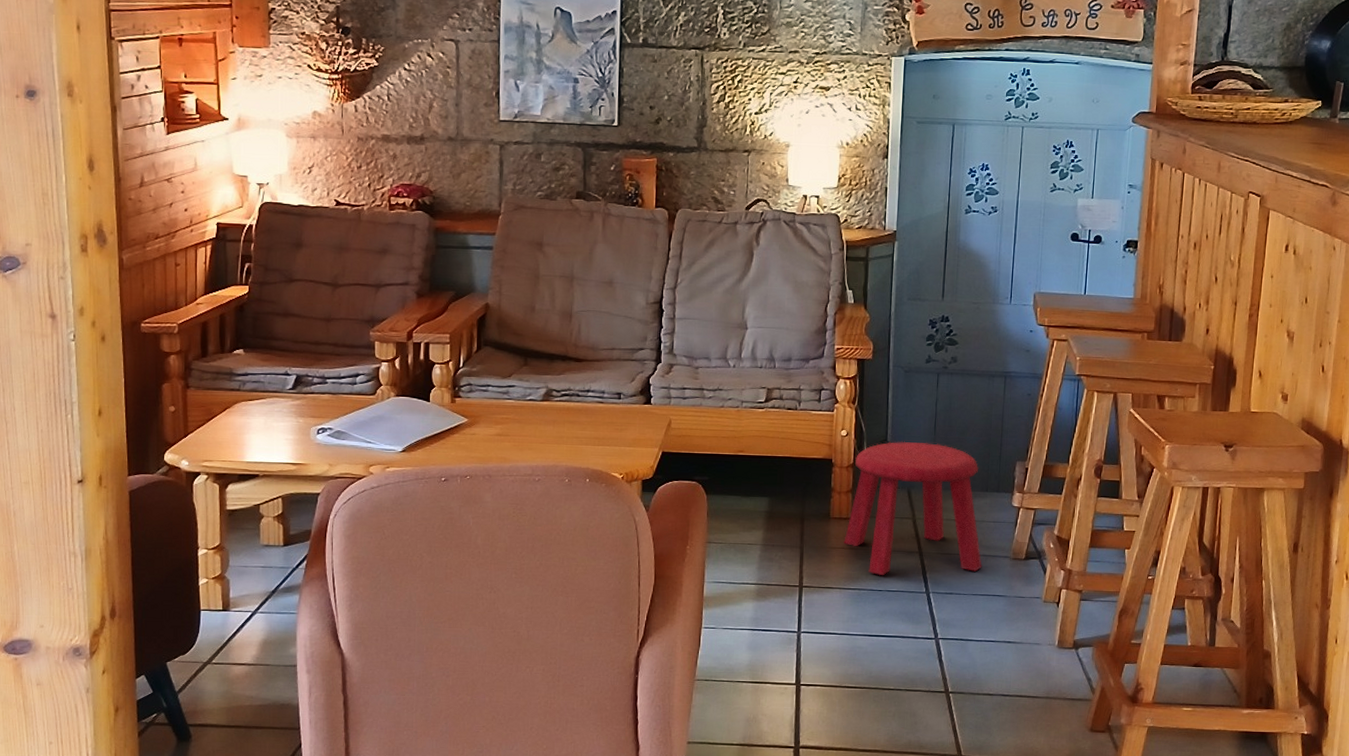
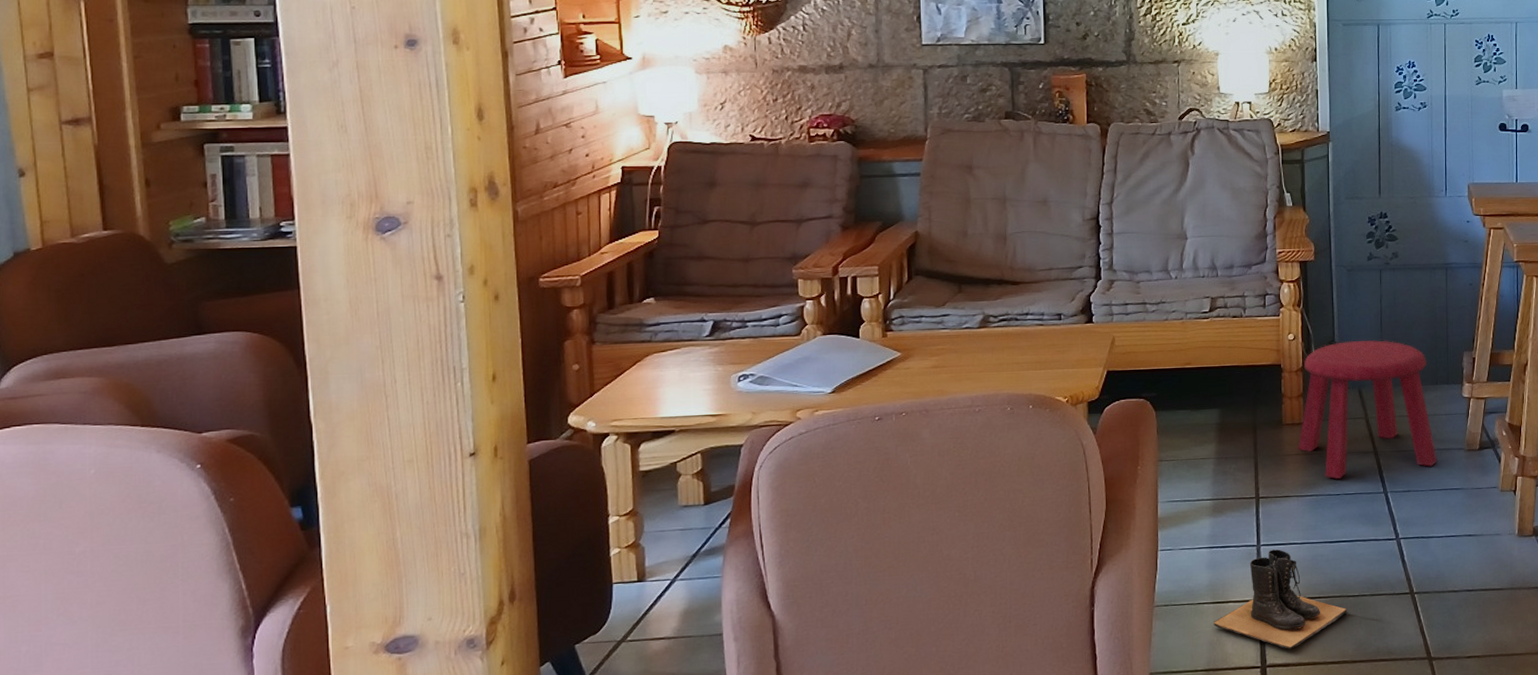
boots: none [750,637,882,733] -> present [1213,549,1348,649]

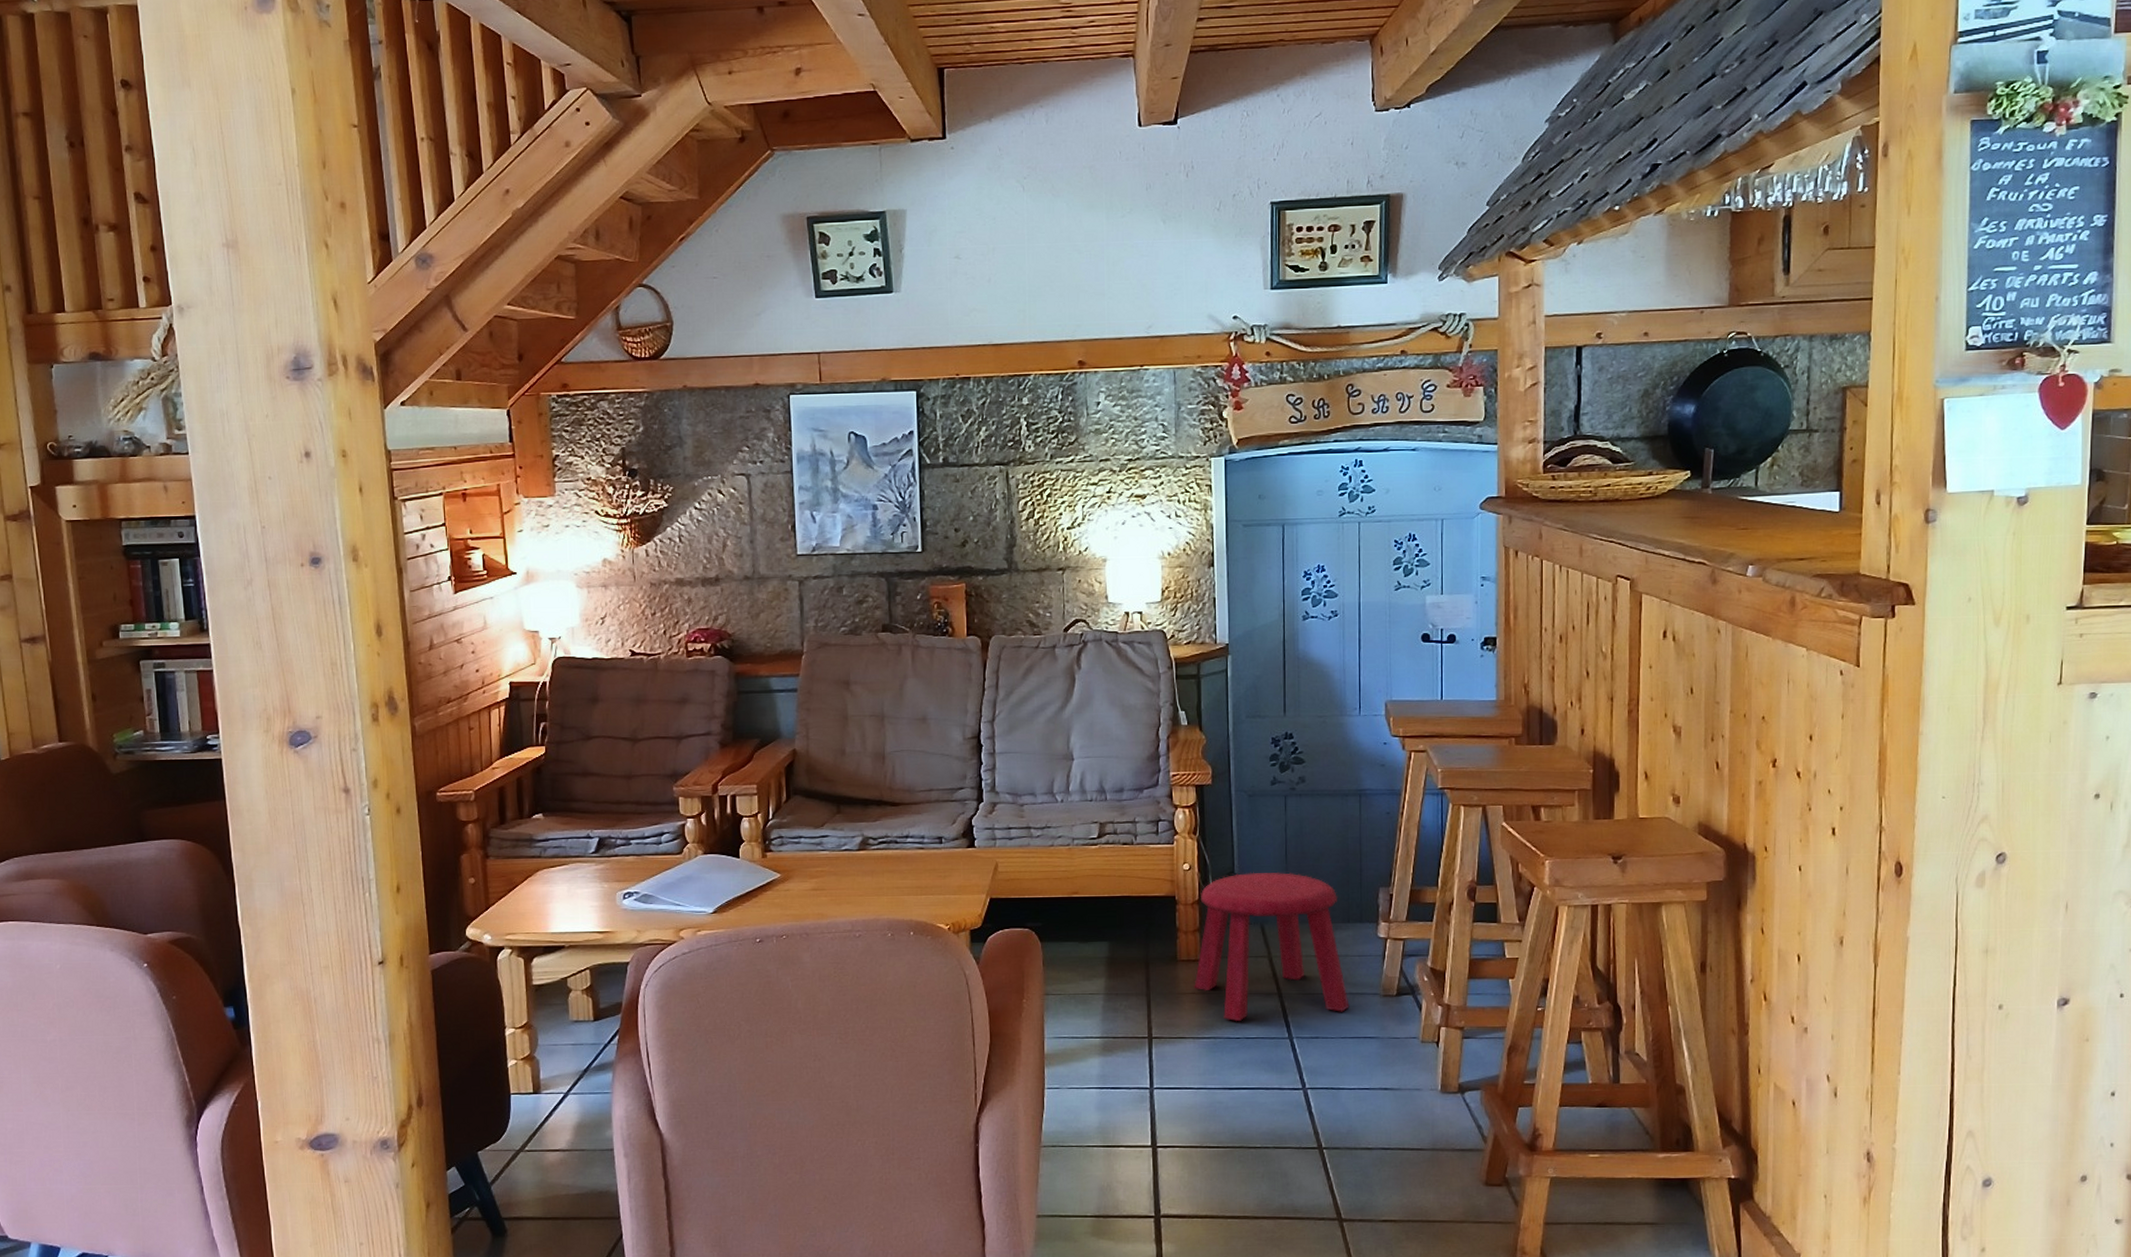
boots: present [1213,549,1348,649] -> none [1103,1093,1249,1200]

